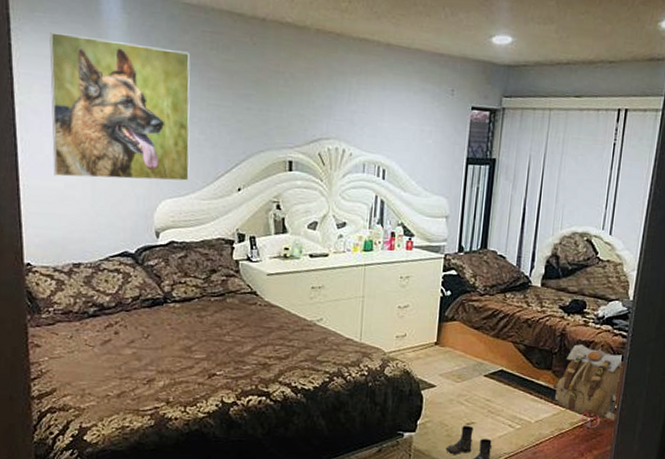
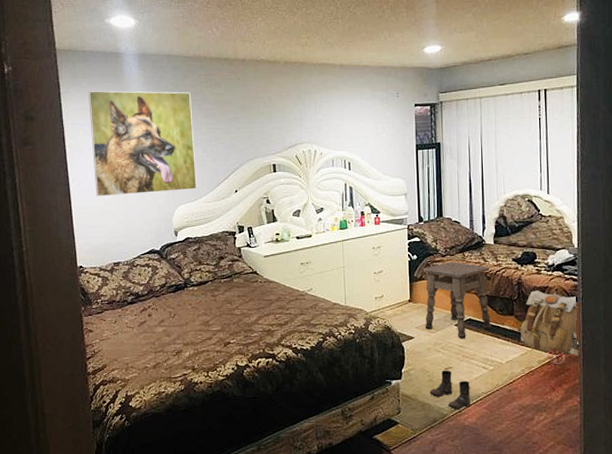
side table: none [449,302,533,392] -> present [422,262,491,339]

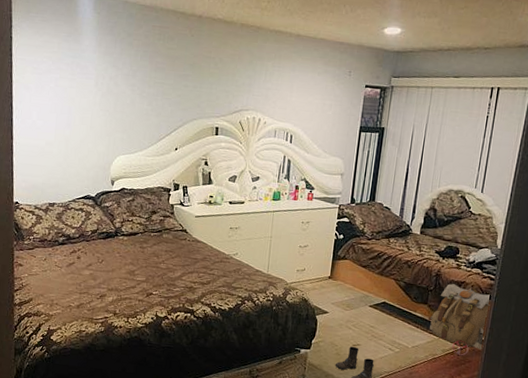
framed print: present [88,91,197,197] -> none [38,28,143,142]
side table: present [422,262,491,339] -> none [340,245,412,320]

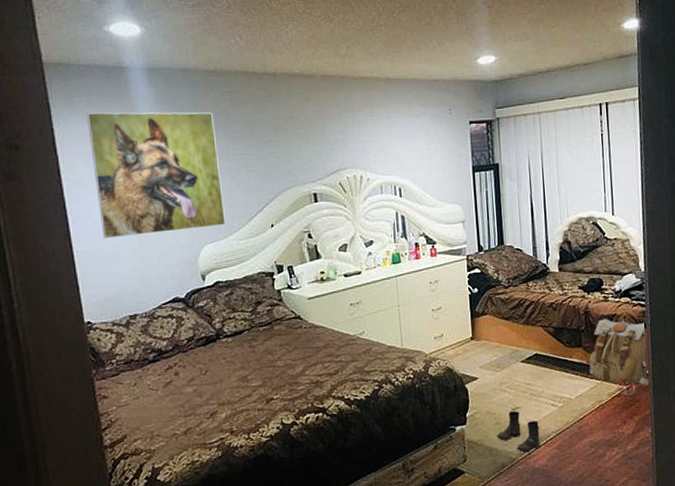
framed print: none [38,28,143,142] -> present [87,112,226,239]

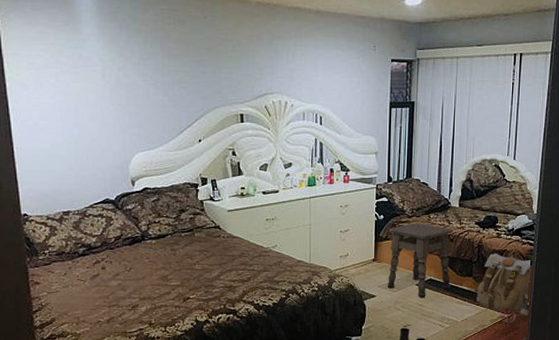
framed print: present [87,112,226,239] -> none [32,18,157,139]
side table: none [484,293,559,376] -> present [387,223,453,298]

